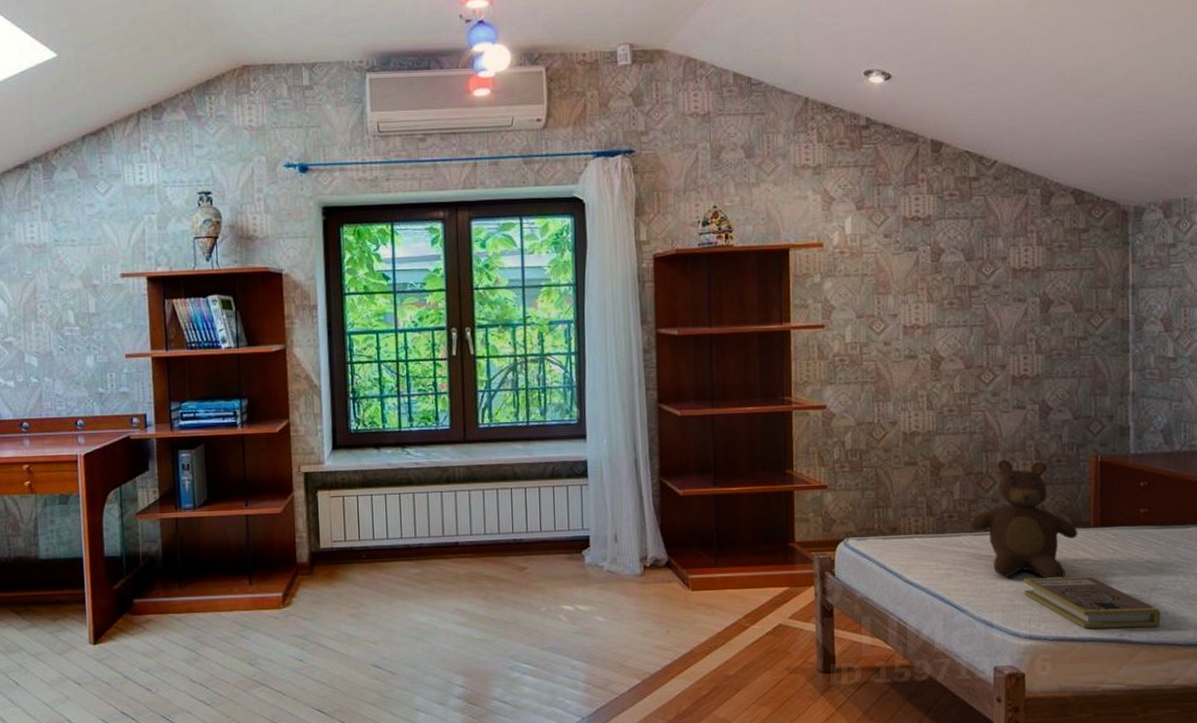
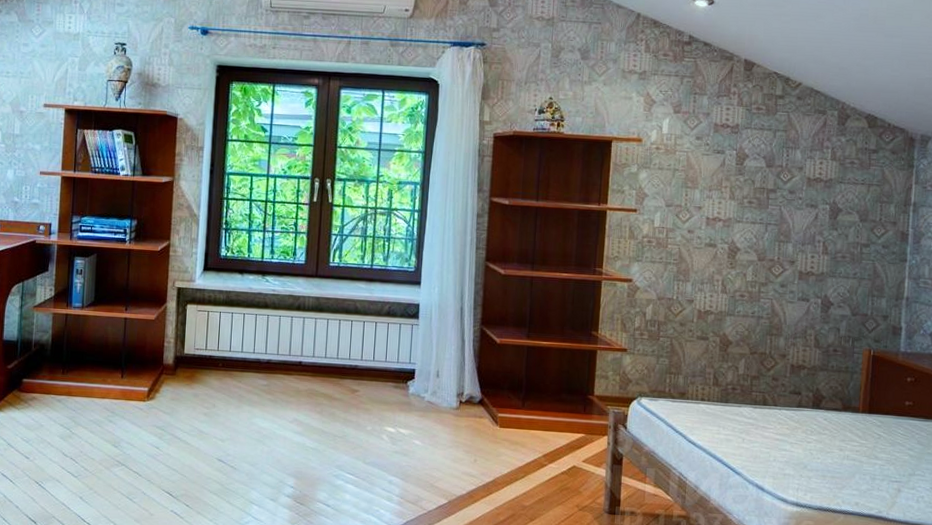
teddy bear: present [971,459,1078,579] -> none [751,344,848,455]
book: present [1024,577,1161,629] -> none [794,451,918,508]

